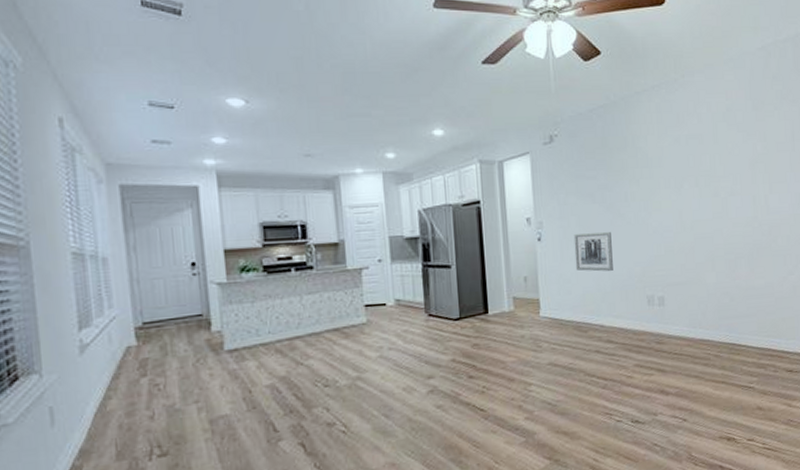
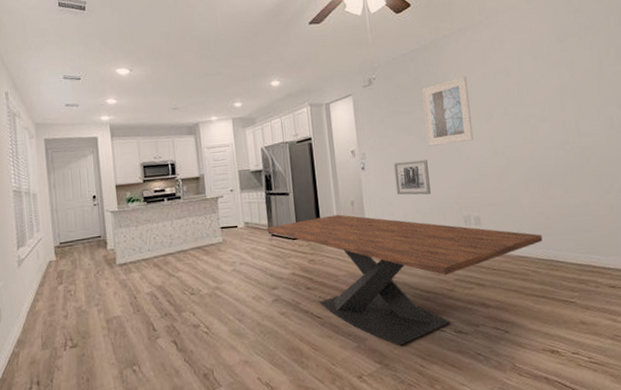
dining table: none [423,291,726,439] -> present [267,214,543,346]
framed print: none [609,139,662,217] -> present [421,75,474,146]

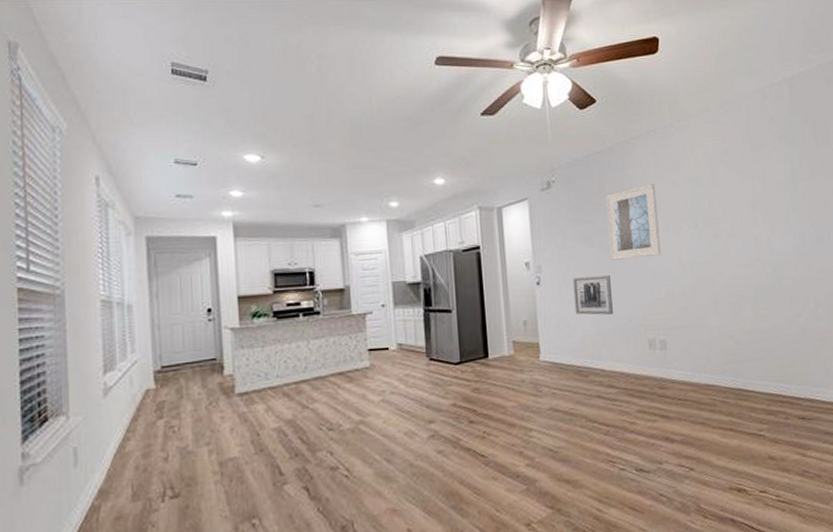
dining table: present [267,214,543,346] -> none [424,335,732,488]

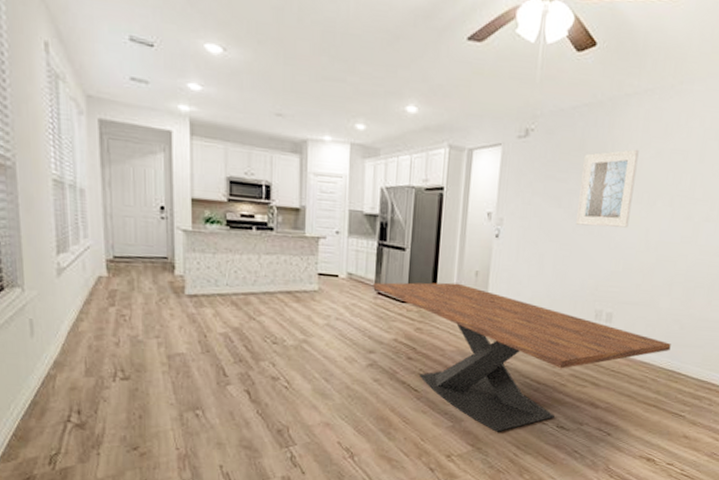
dining table: none [424,335,732,488] -> present [373,282,671,432]
wall art: present [572,275,613,315] -> none [528,236,571,279]

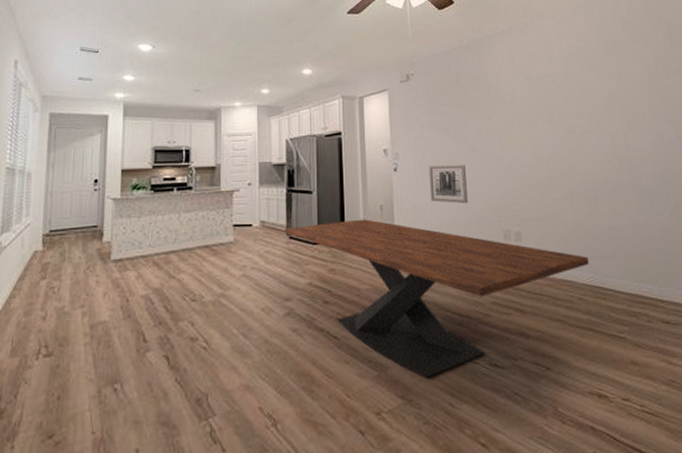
wall art: none [528,236,571,279] -> present [428,165,468,203]
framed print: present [576,149,639,228] -> none [462,78,516,150]

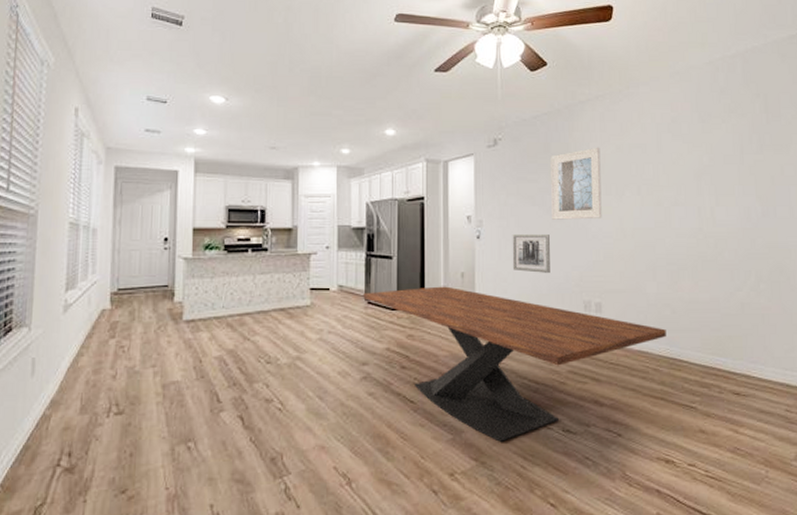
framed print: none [462,78,516,150] -> present [551,147,602,220]

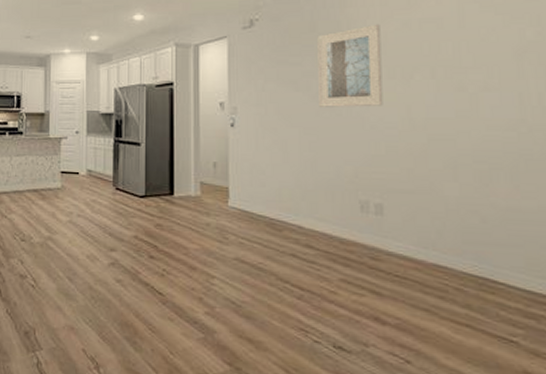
dining table: present [363,286,666,442] -> none [111,175,473,350]
wall art: present [512,235,550,273] -> none [271,123,317,167]

